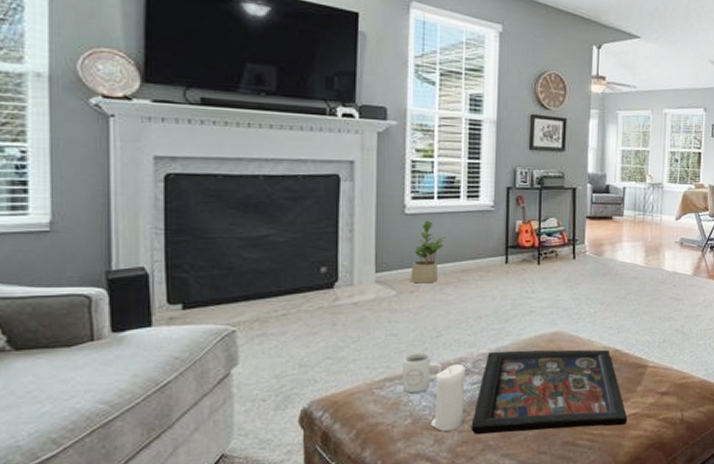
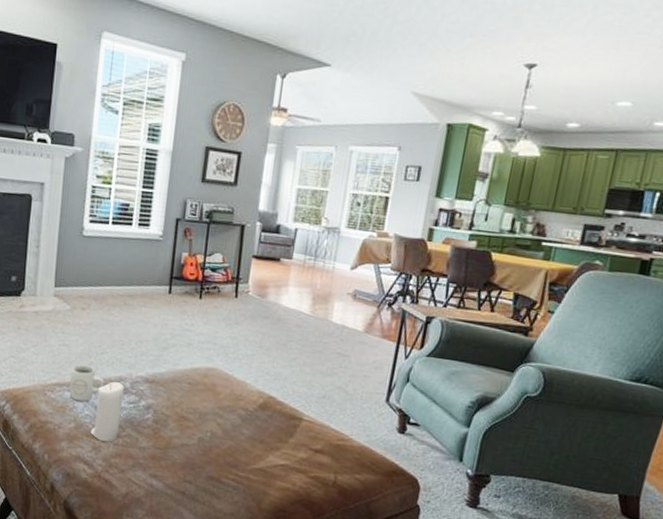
potted plant: present [410,220,445,284] -> none [83,243,116,303]
decorative tray: present [471,349,628,435] -> none [124,376,276,474]

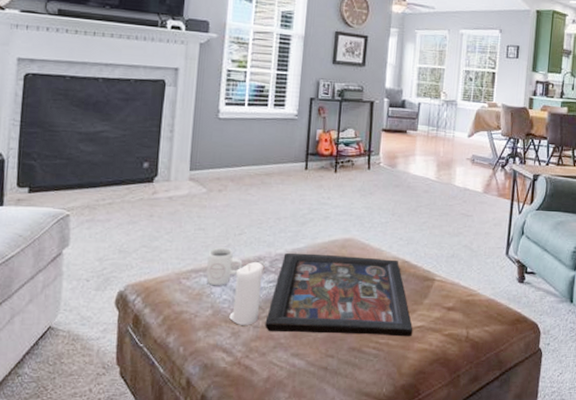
decorative tray: none [124,376,276,474] -> present [265,252,413,337]

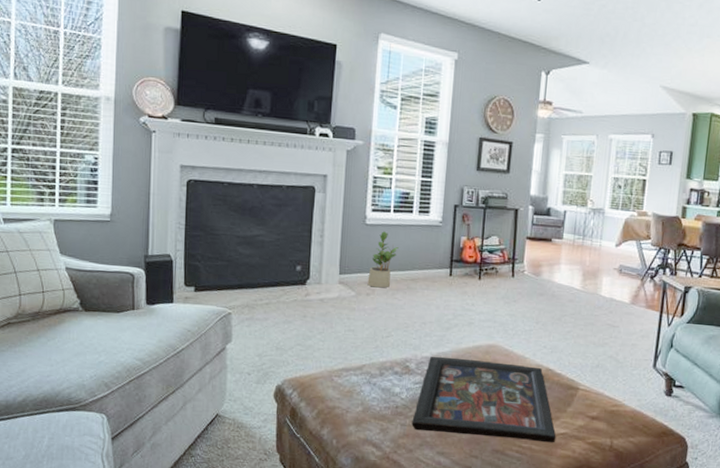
mug: present [206,247,243,286] -> none [356,348,390,385]
potted plant: none [219,125,253,184] -> present [367,231,399,288]
candle: present [229,261,263,325] -> none [378,363,410,423]

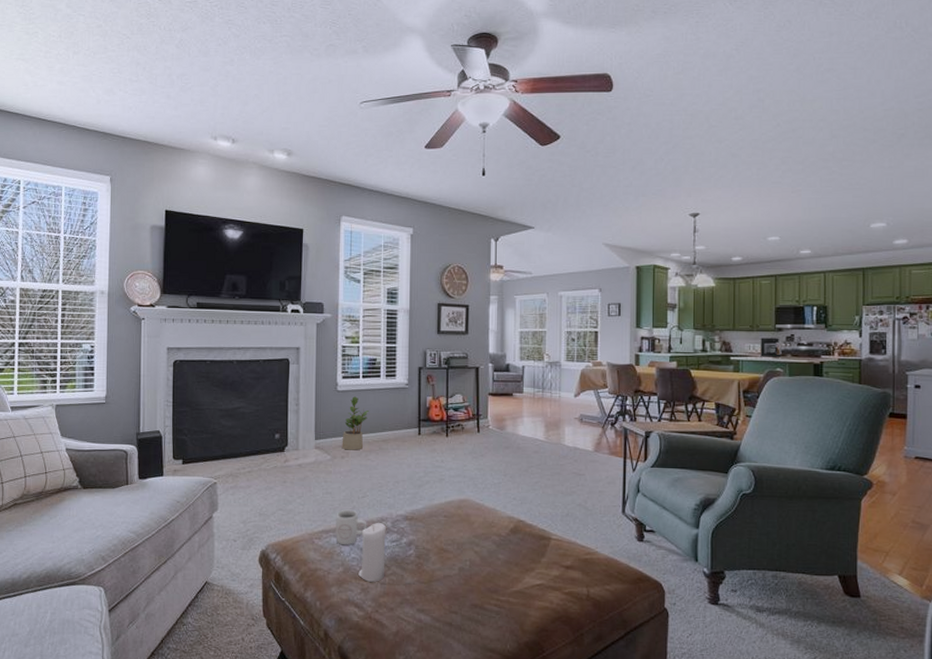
mug: none [356,348,390,385] -> present [335,509,367,546]
candle: none [378,363,410,423] -> present [358,522,386,582]
decorative tray: present [412,356,556,443] -> none [391,513,533,595]

